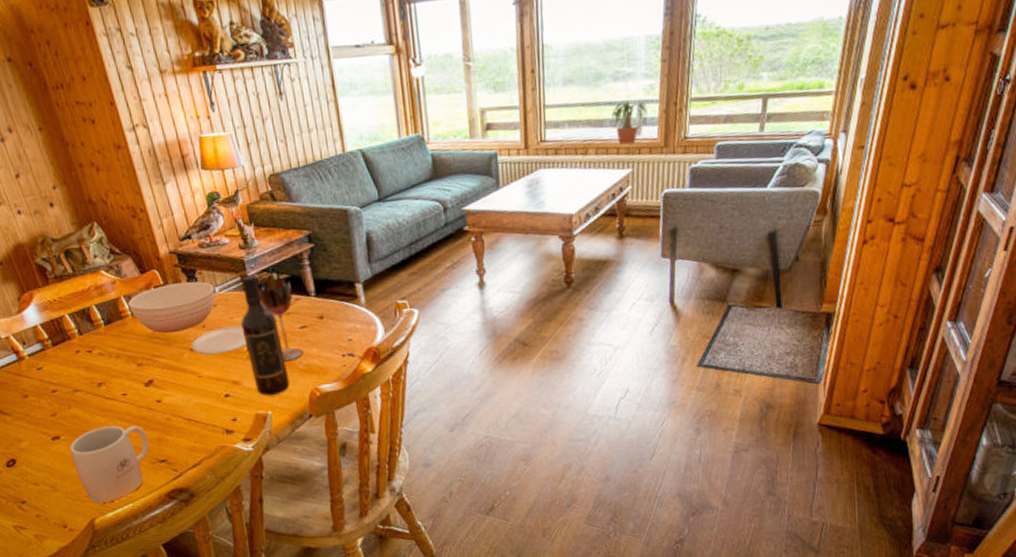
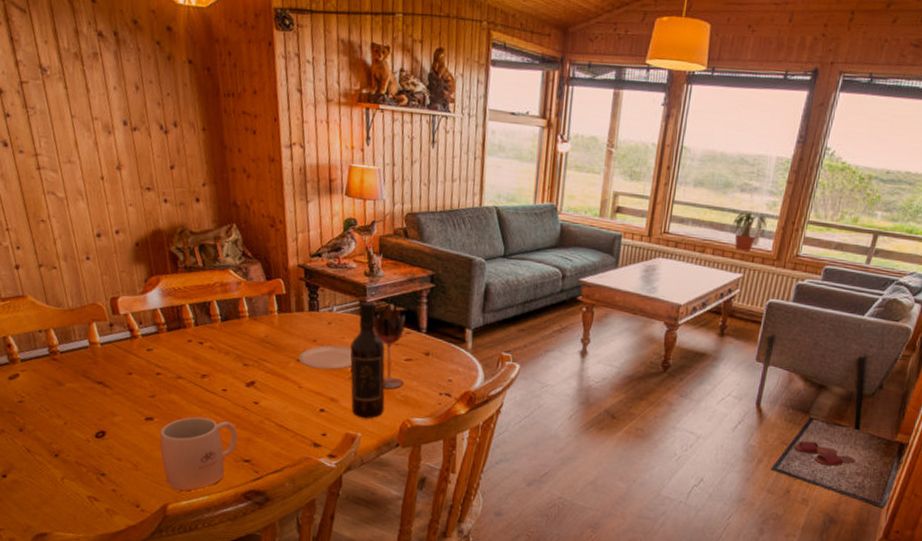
bowl: present [128,281,215,334] -> none [248,295,332,342]
slippers: none [717,329,784,351] -> present [794,440,857,466]

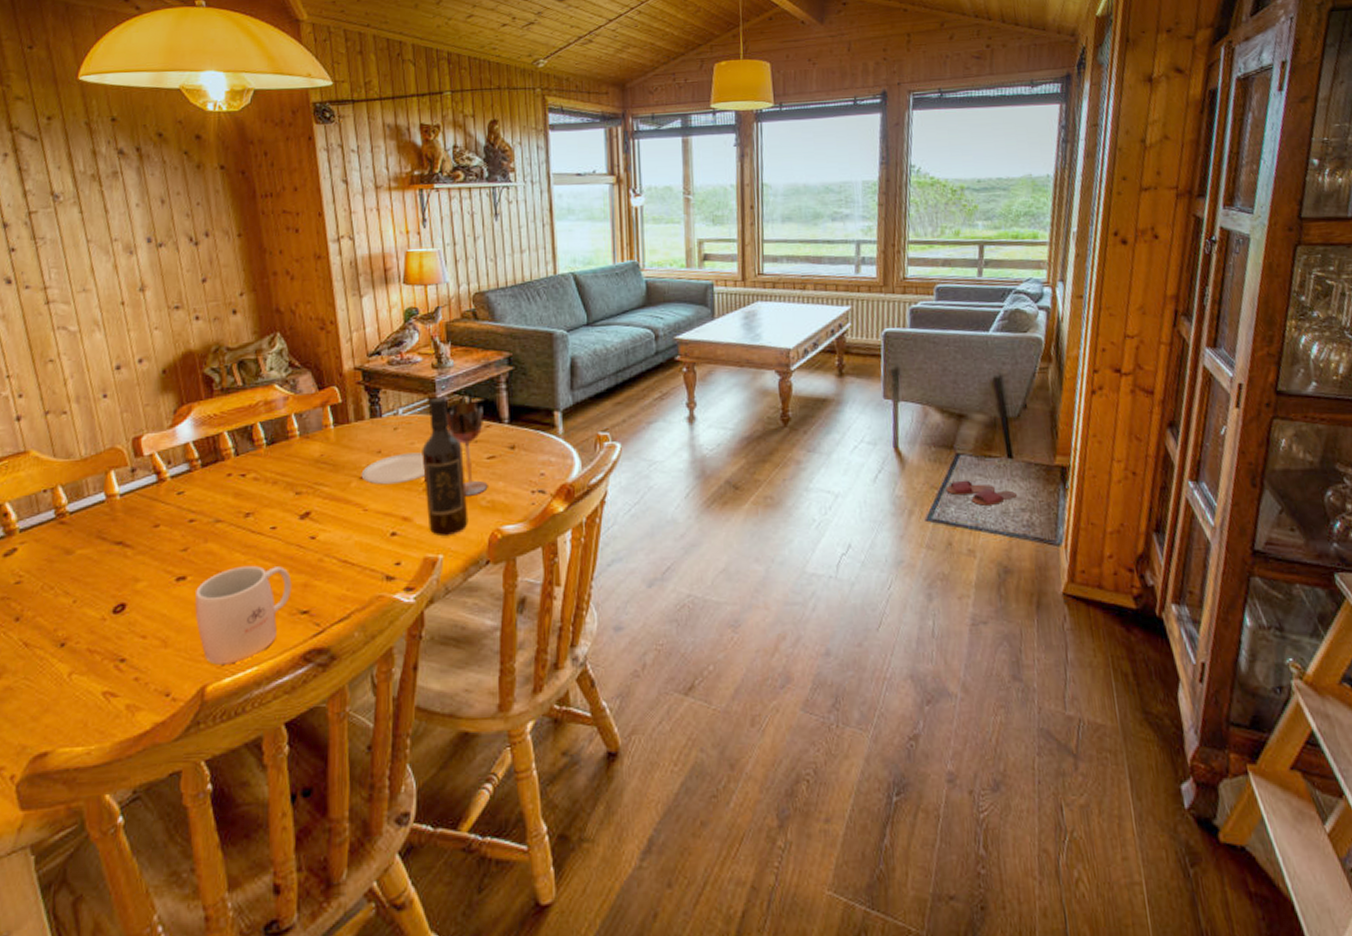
potted plant: present [731,212,767,252] -> none [829,241,867,282]

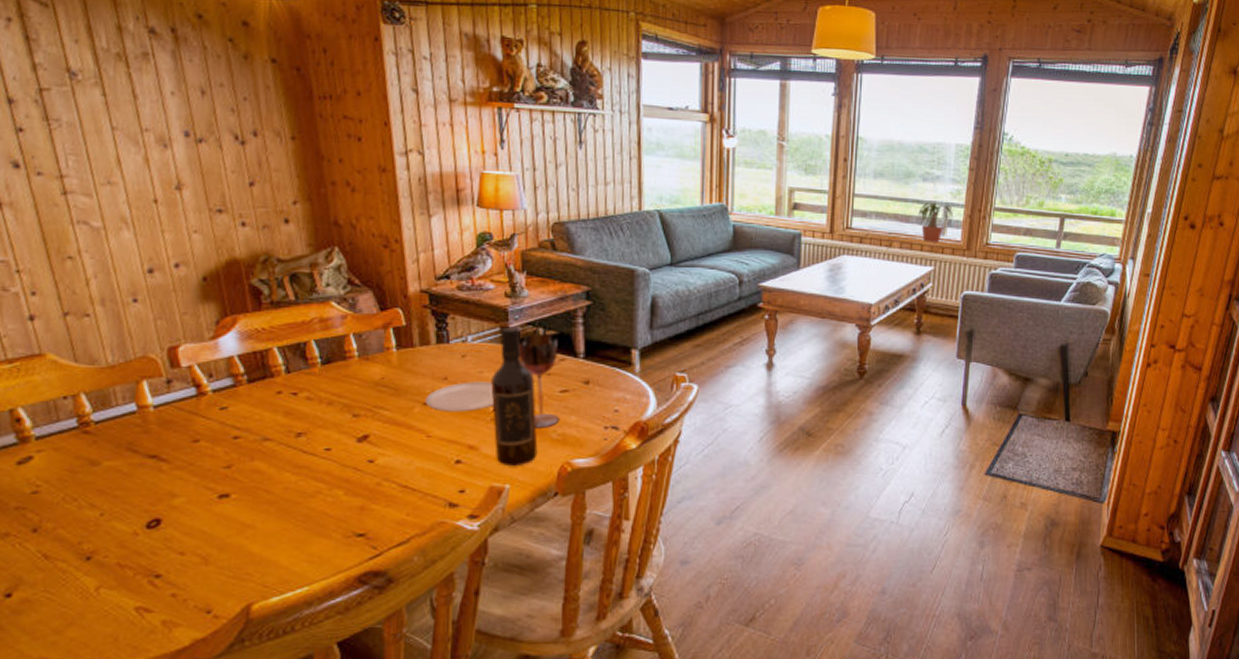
mug: present [195,565,292,665] -> none [239,486,348,584]
potted plant: none [829,241,867,282] -> present [917,202,953,243]
slippers: present [946,480,1018,506] -> none [1006,439,1071,463]

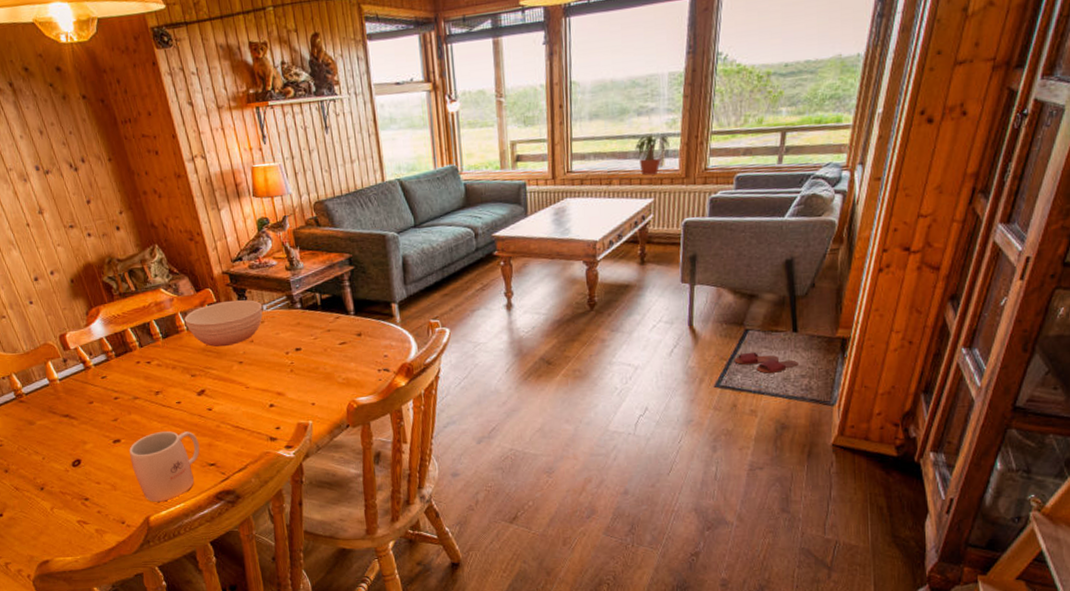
mug: none [239,486,348,584] -> present [129,430,200,502]
bowl: none [357,325,466,383] -> present [184,299,263,347]
plate: present [425,381,494,412] -> none [240,341,290,368]
wine bottle: present [491,327,538,465] -> none [285,294,330,406]
wineglass: present [518,333,560,428] -> none [301,297,343,375]
slippers: none [1006,439,1071,463] -> present [734,352,800,373]

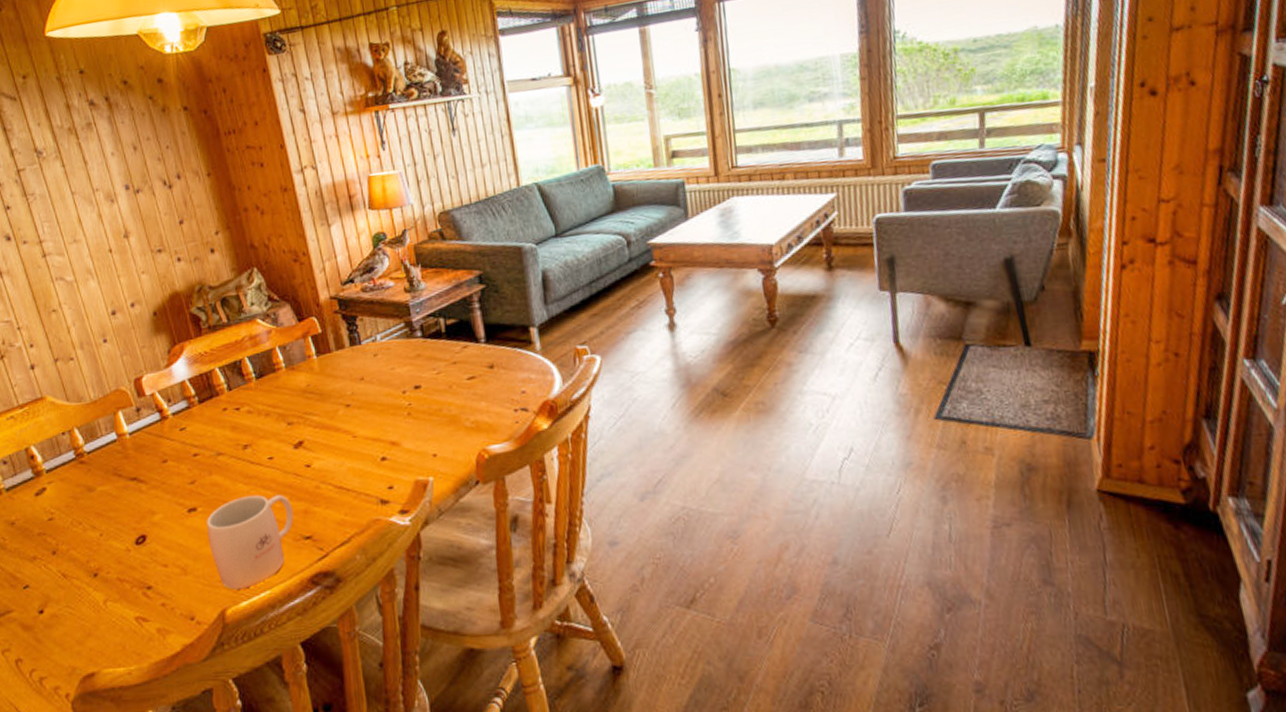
bowl: present [184,299,263,347] -> none [283,329,376,388]
potted plant: present [634,135,670,176] -> none [809,121,851,168]
slippers: present [734,352,800,373] -> none [955,372,1040,400]

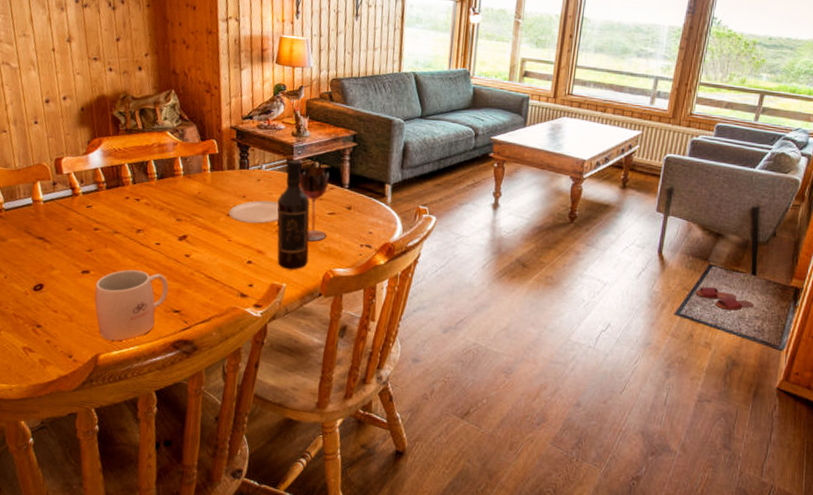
plate: none [347,377,408,412] -> present [228,200,279,224]
wine bottle: none [402,320,455,458] -> present [277,159,310,270]
wineglass: none [422,322,471,418] -> present [299,166,330,242]
slippers: none [955,372,1040,400] -> present [695,286,755,311]

